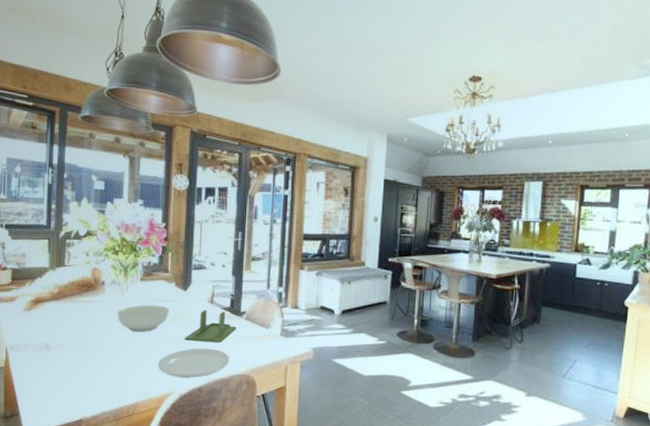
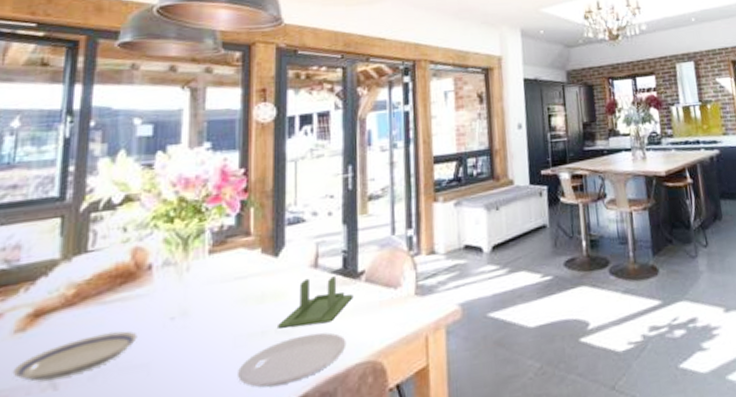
plate: none [24,321,96,344] -> present [12,331,137,381]
bowl: present [116,305,170,332] -> none [171,284,254,331]

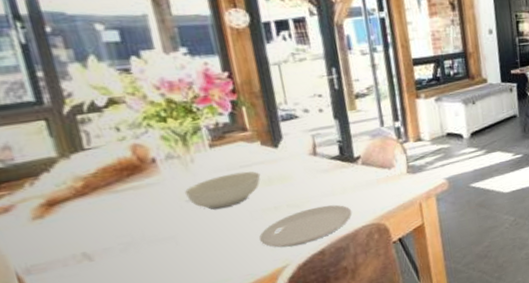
plate: present [12,331,137,381] -> none [43,213,158,256]
bowl: none [171,284,254,331] -> present [184,171,261,210]
napkin holder: present [278,276,353,328] -> none [288,161,353,204]

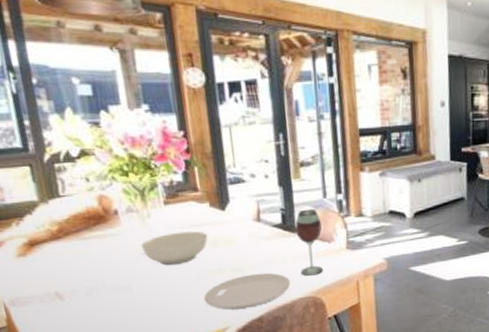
wineglass: none [353,138,385,204] -> present [295,209,323,276]

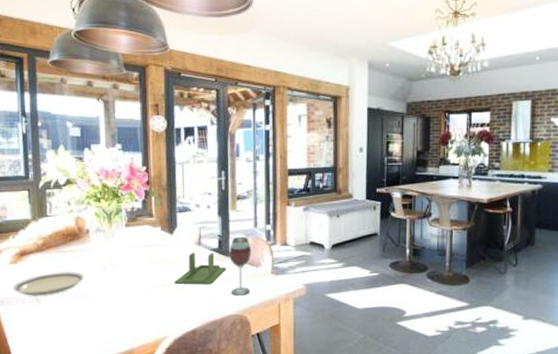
plate: none [25,261,118,293] -> present [13,272,84,296]
bowl: present [140,231,208,265] -> none [103,250,158,278]
plate: present [203,273,291,310] -> none [149,290,222,321]
napkin holder: none [232,229,293,267] -> present [175,252,226,285]

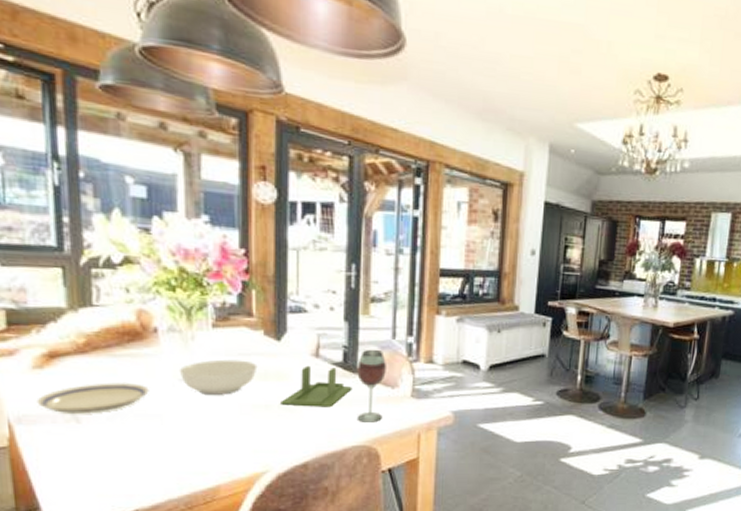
bowl: none [103,250,158,278] -> present [179,359,258,395]

